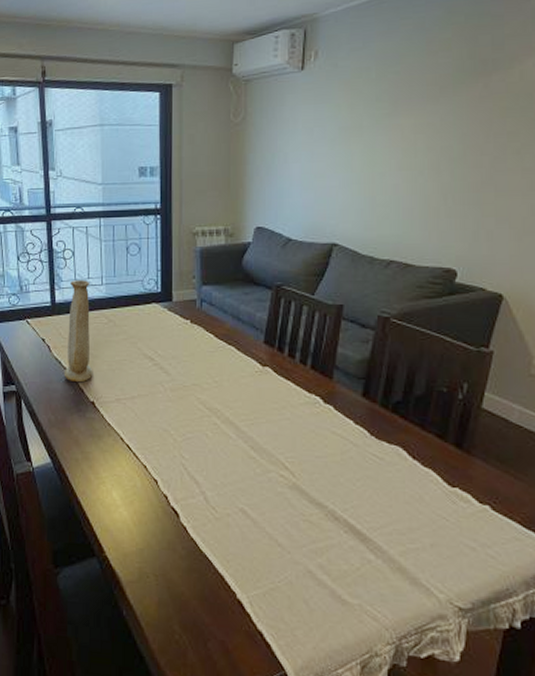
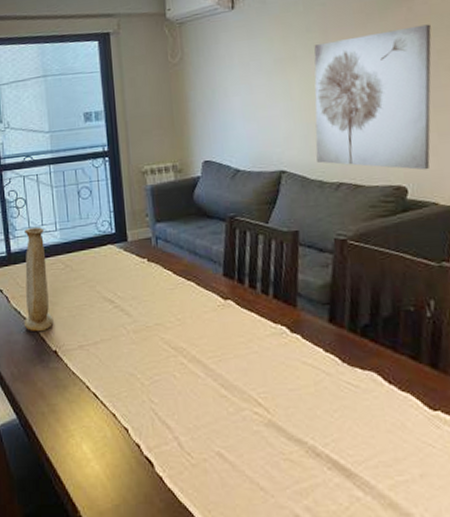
wall art: none [370,103,504,255] -> present [314,24,431,170]

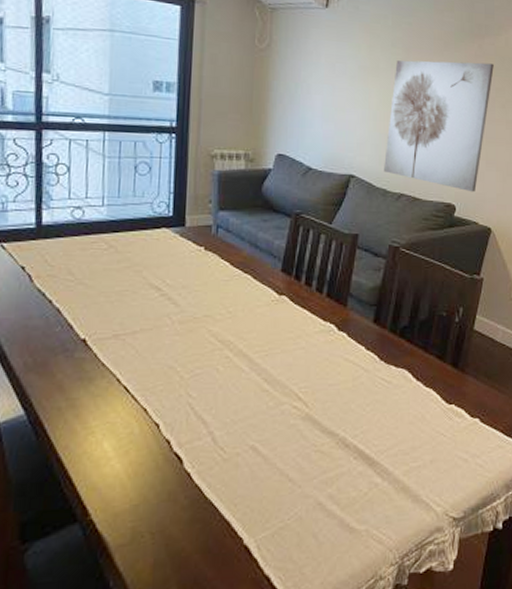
vase: present [23,227,54,332] -> none [47,200,89,318]

